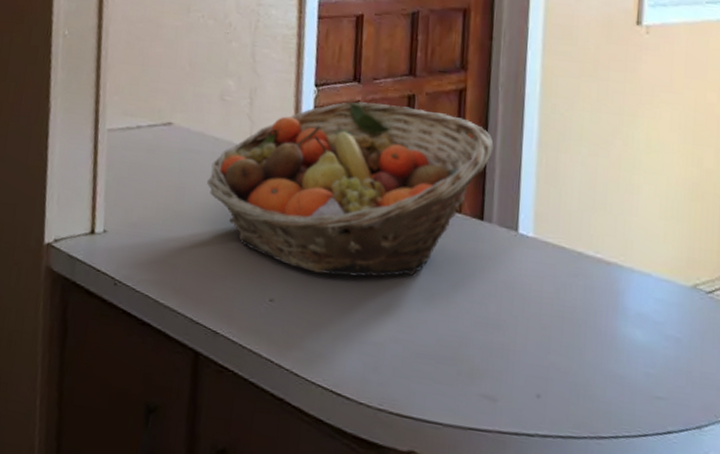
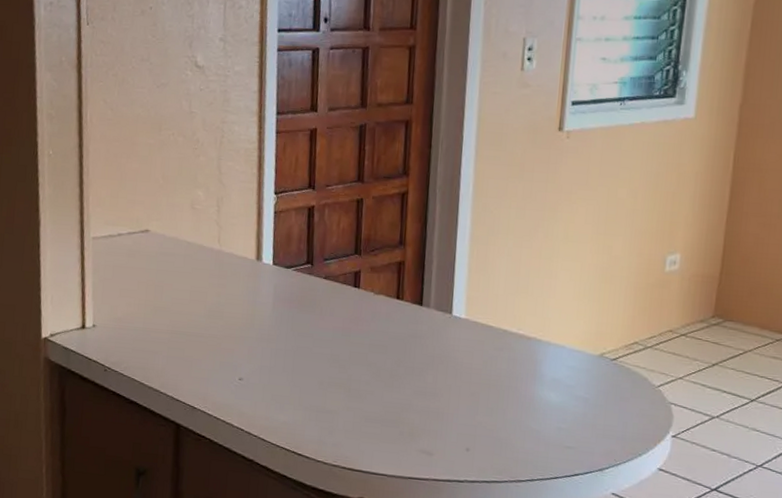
fruit basket: present [207,102,494,277] -> none [182,206,432,357]

